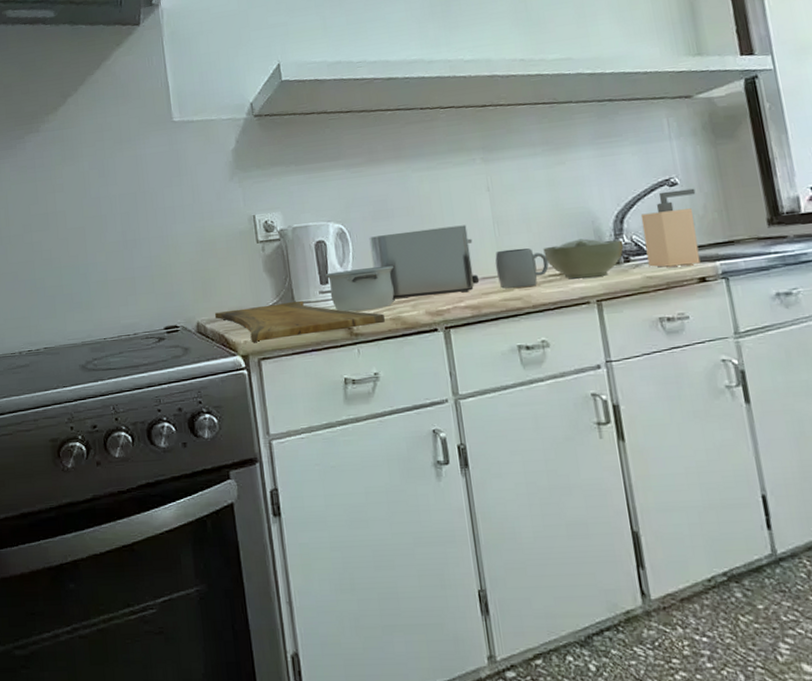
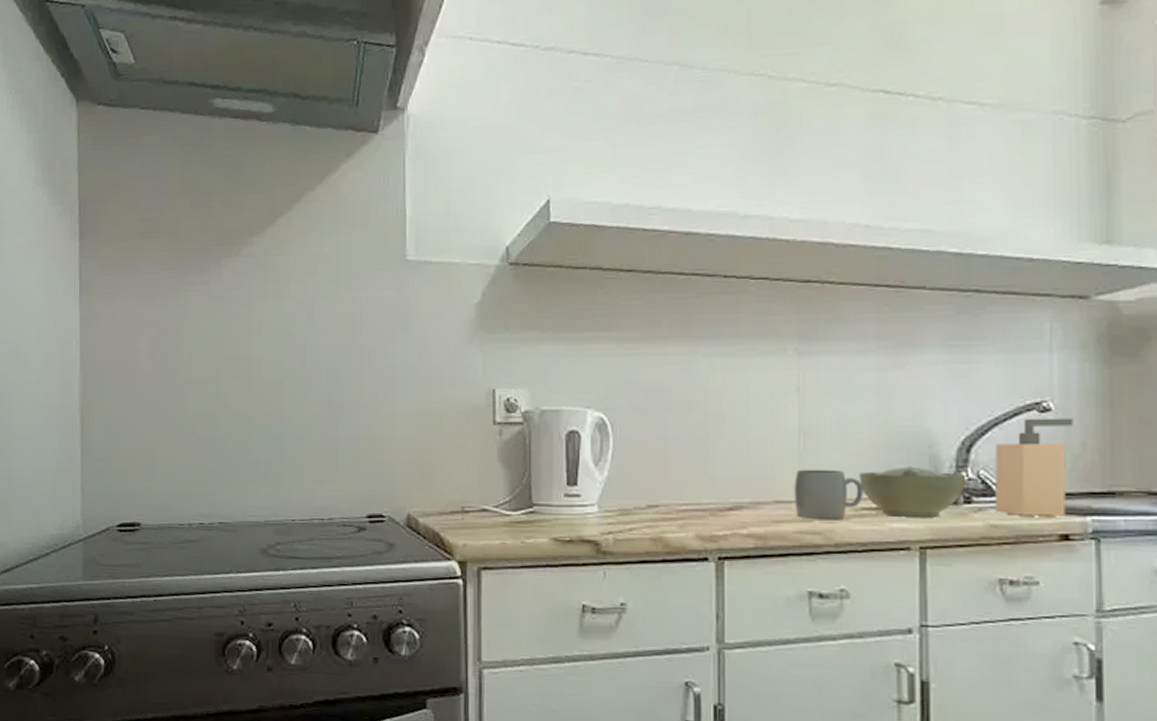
cutting board: present [214,300,385,342] -> none [430,502,642,547]
cooking pot: present [325,266,394,312] -> none [575,472,662,525]
toaster: present [369,225,480,300] -> none [636,431,771,517]

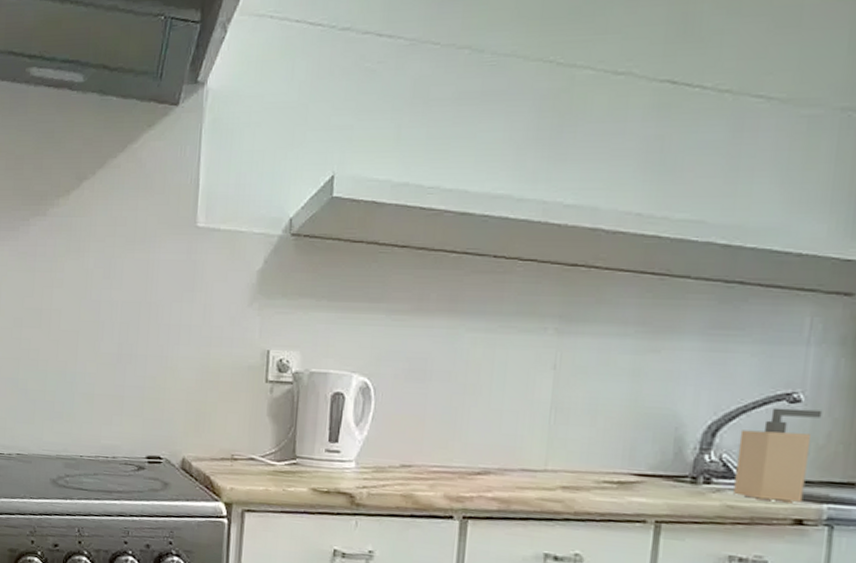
mug: present [793,469,863,520] -> none [539,441,607,491]
bowl: present [859,466,967,517] -> none [604,445,709,495]

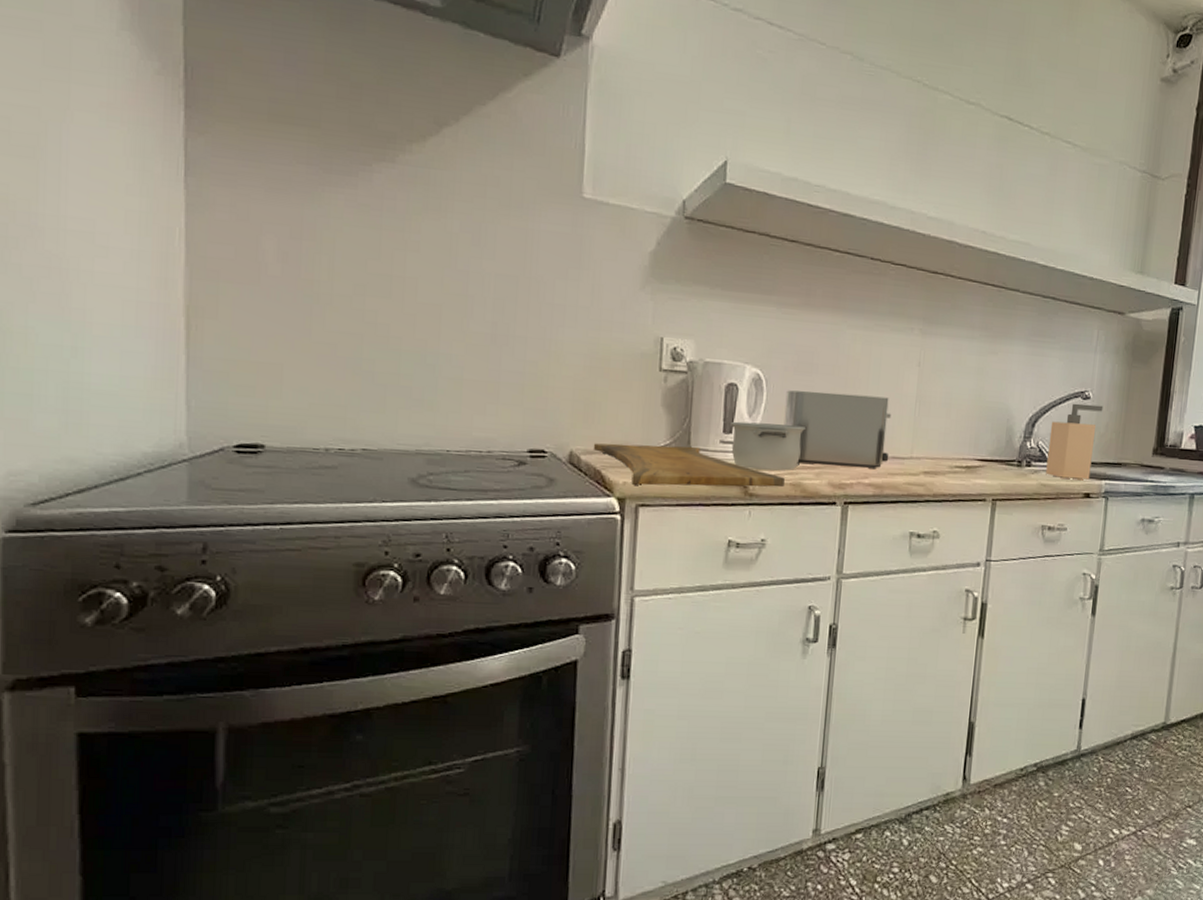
cutting board: none [203,451,394,498] -> present [593,443,785,488]
cooking pot: none [336,430,418,482] -> present [730,421,805,471]
toaster: none [393,398,520,482] -> present [783,390,892,469]

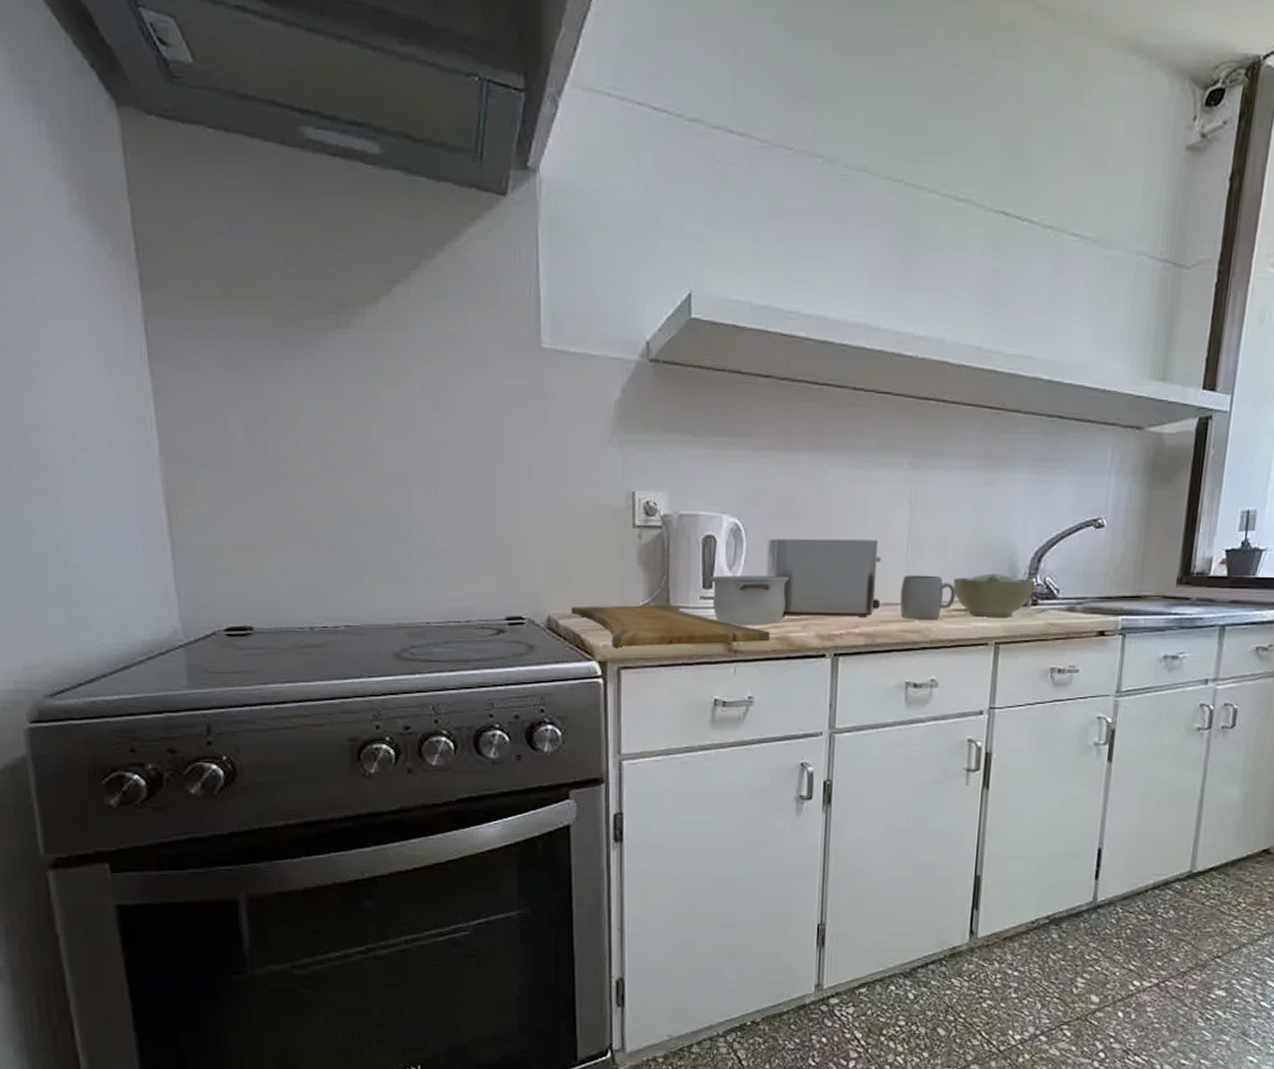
mug: none [906,431,958,475] -> present [899,575,956,620]
bowl: none [956,434,1030,476] -> present [953,573,1036,617]
soap dispenser: present [1046,403,1104,480] -> none [1054,533,1119,616]

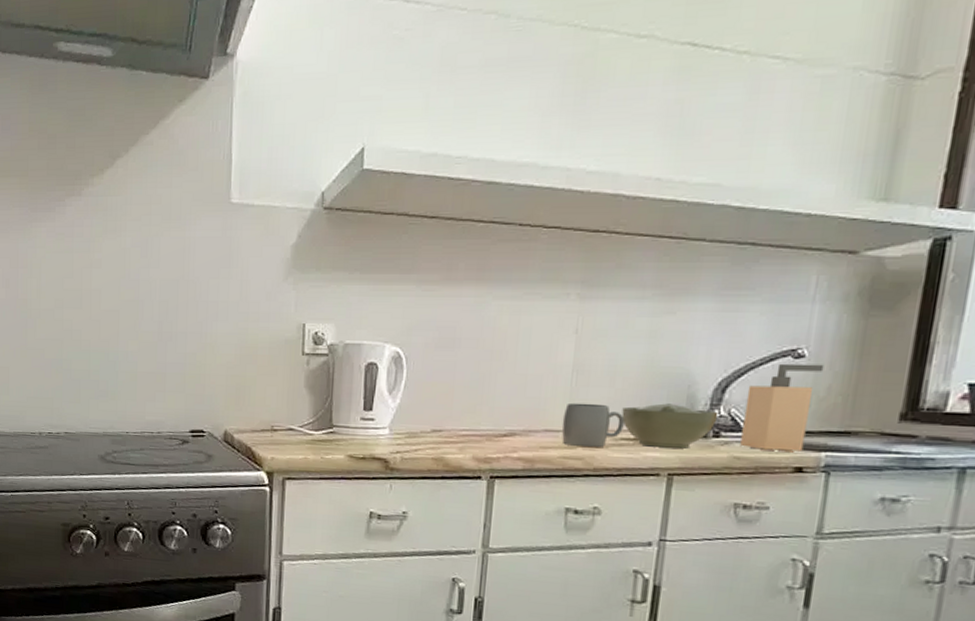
cutting board: present [570,604,770,647] -> none [244,423,426,462]
cooking pot: present [710,575,789,626] -> none [371,399,448,446]
toaster: present [766,538,882,618] -> none [424,366,544,443]
soap dispenser: none [1054,533,1119,616] -> present [740,363,825,452]

